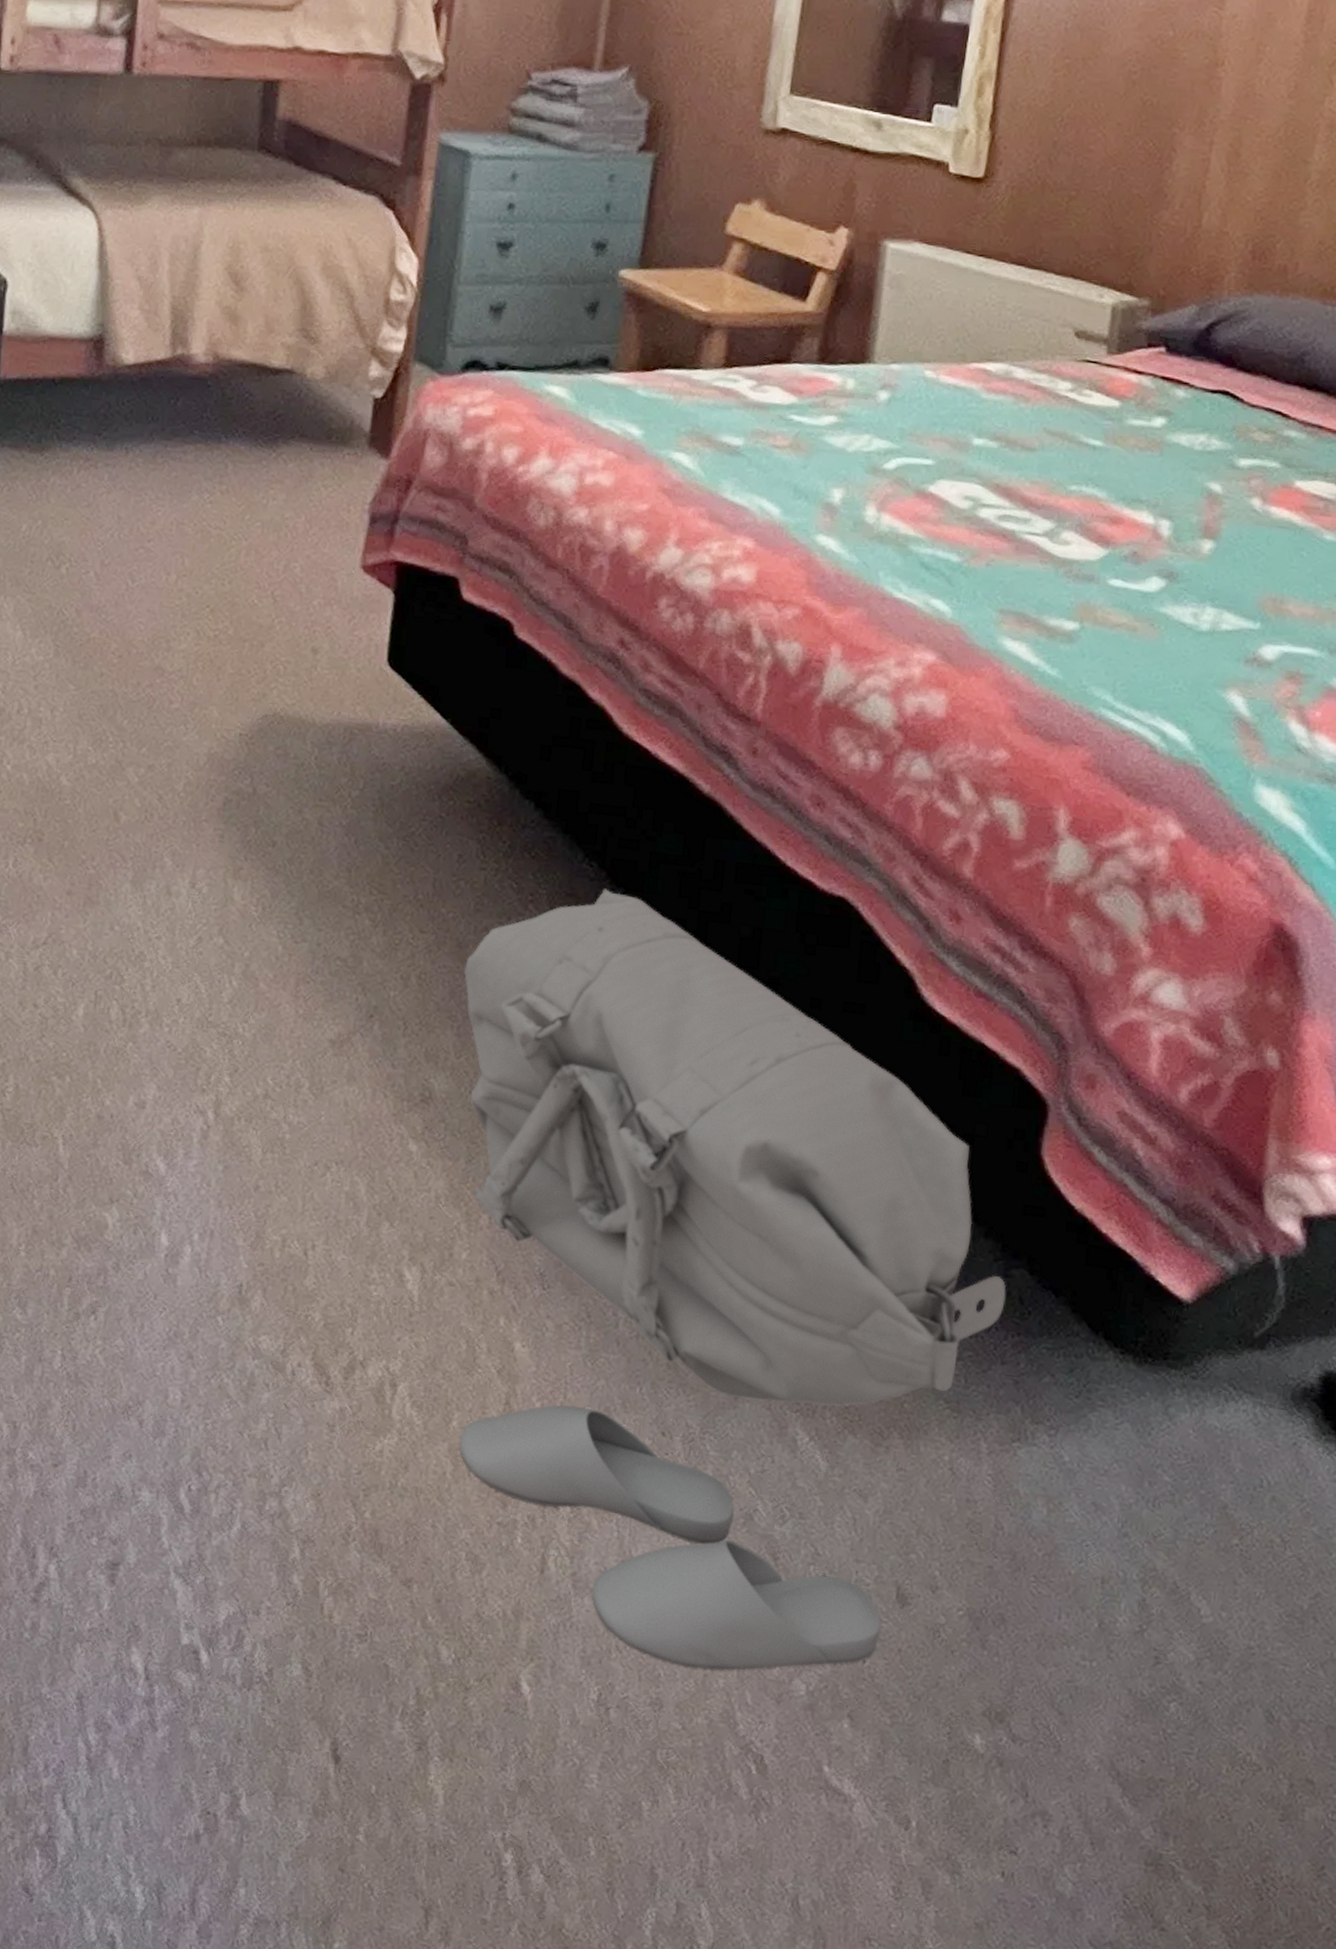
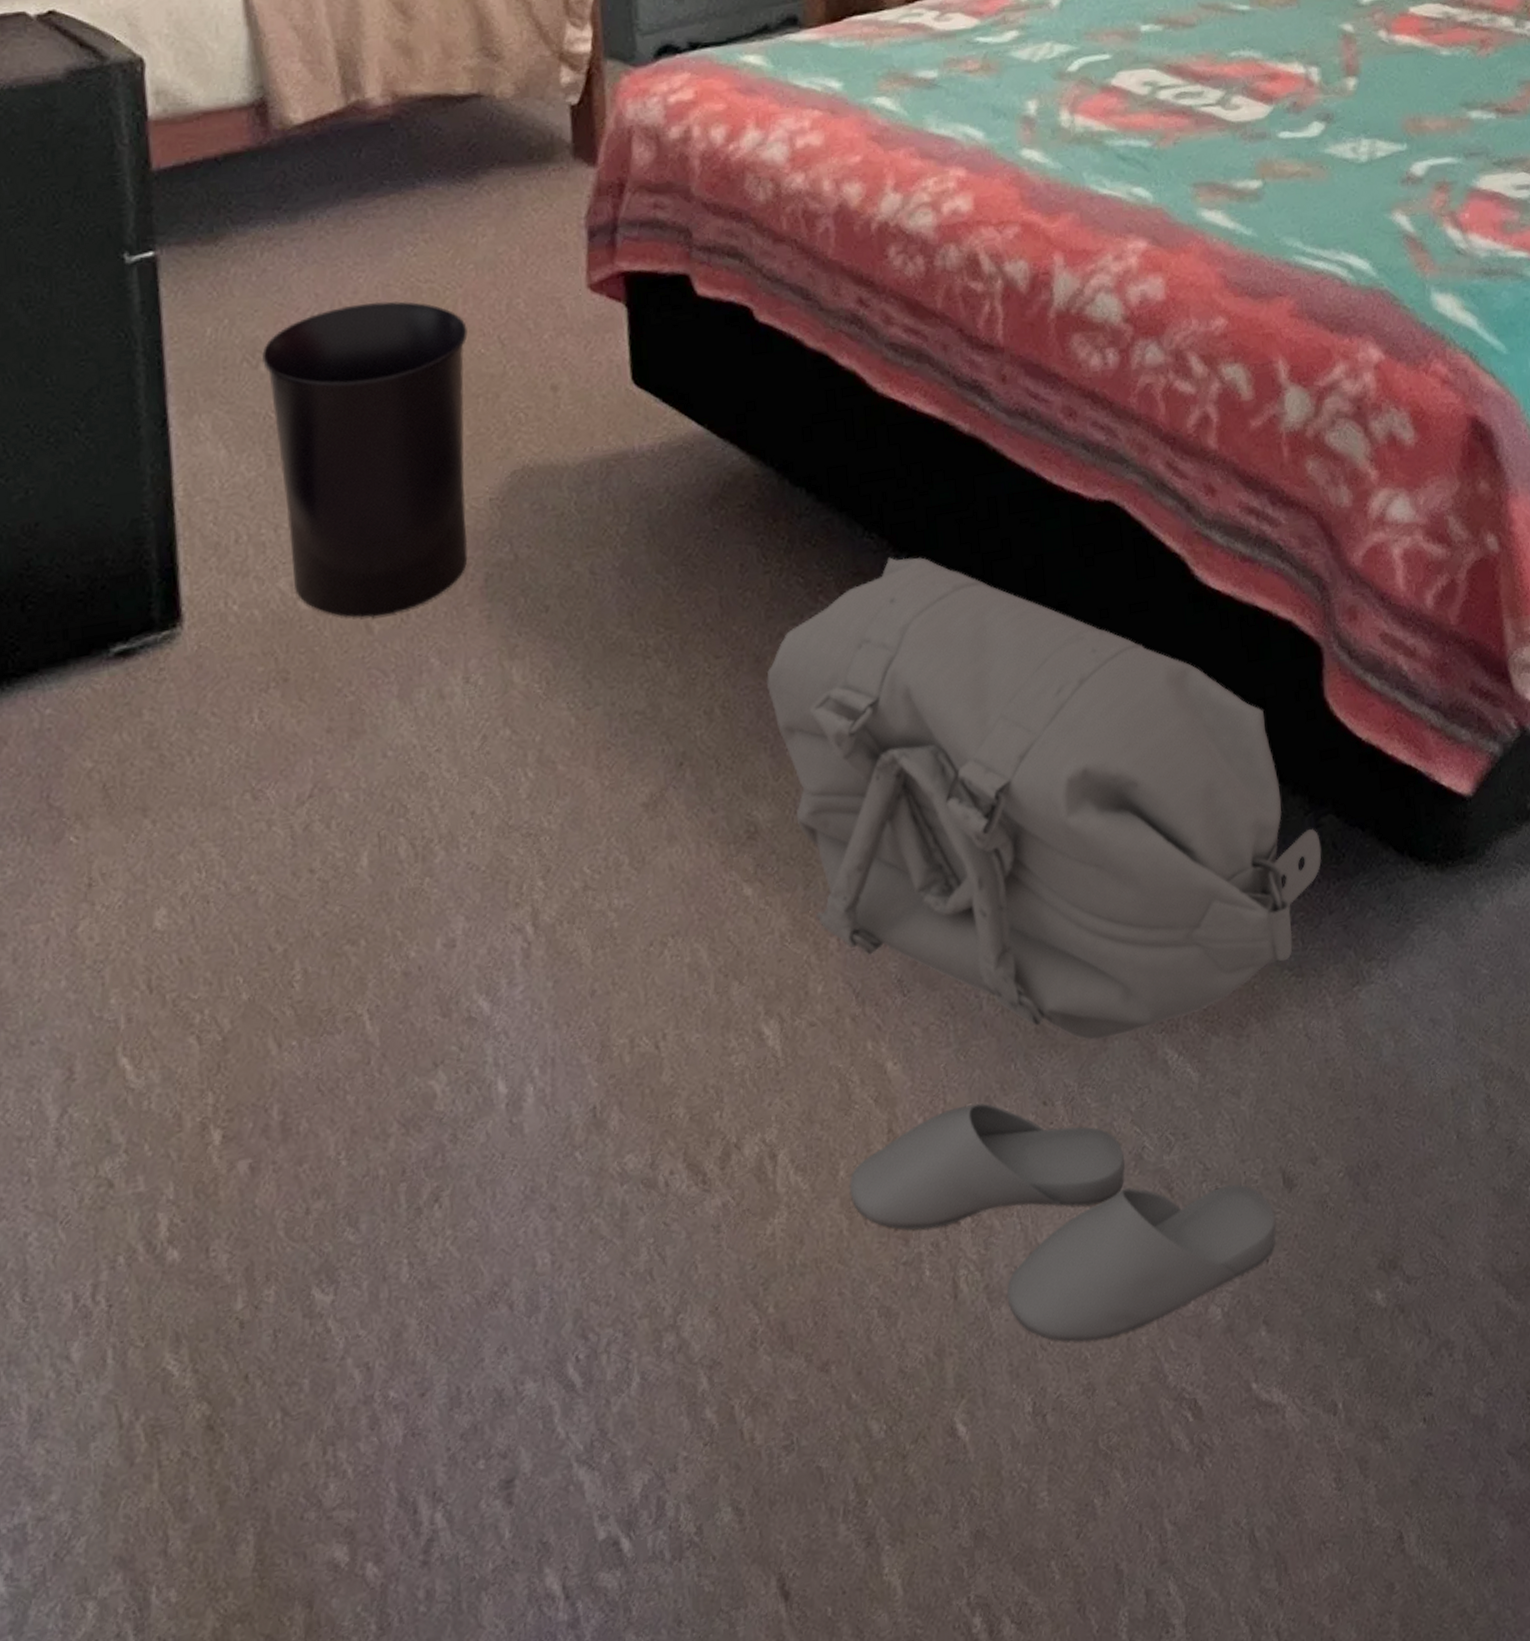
waste bin: none [60,533,246,810] -> present [262,301,468,618]

